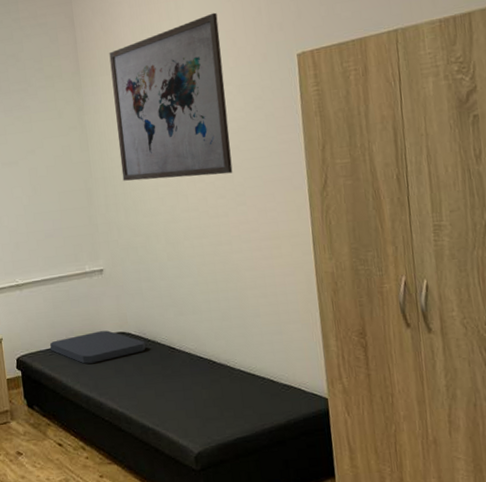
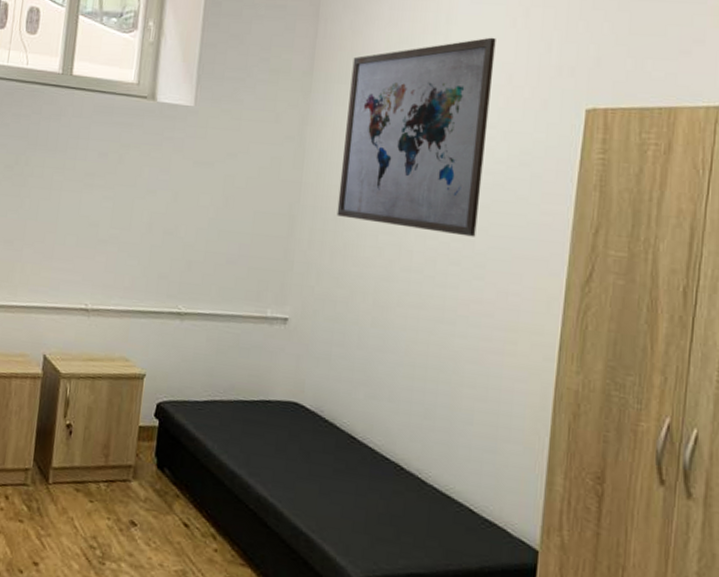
cushion: present [50,330,146,364] -> none [202,392,321,433]

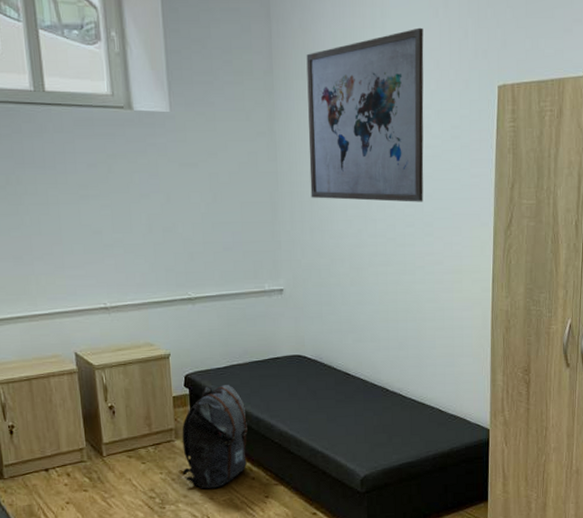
backpack: none [132,421,223,553] -> present [182,385,249,489]

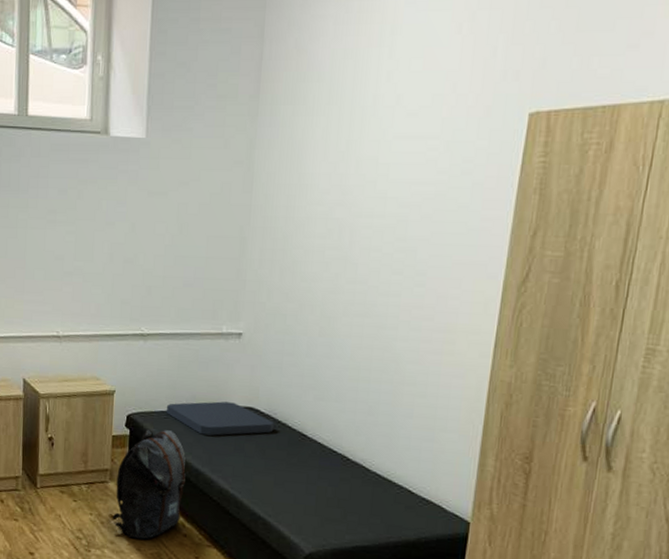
cushion: none [222,352,321,385] -> present [167,401,274,436]
wall art: present [306,27,424,202] -> none [285,45,441,247]

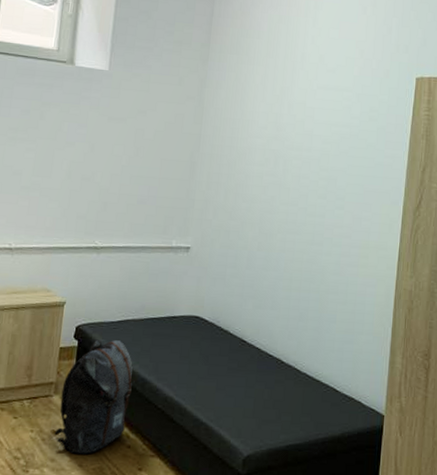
cushion: present [167,401,274,436] -> none [116,311,217,344]

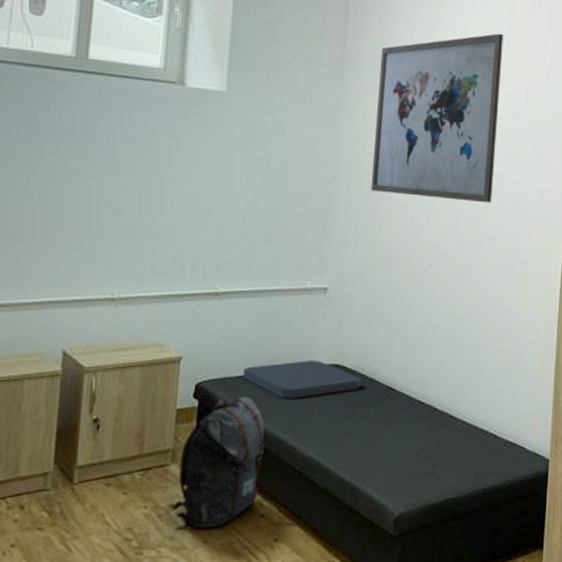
cushion: none [116,311,217,344] -> present [243,361,362,398]
wall art: none [229,21,352,176] -> present [370,33,504,203]

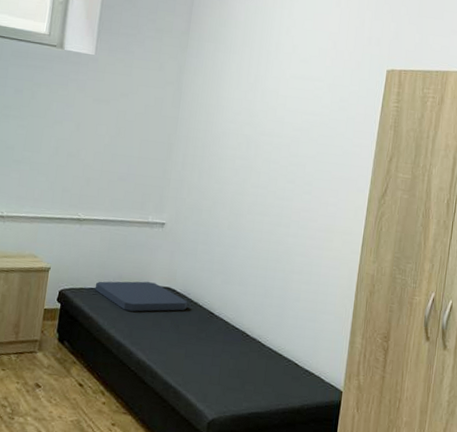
backpack: present [172,397,267,529] -> none [37,304,111,408]
wall art: present [370,33,504,203] -> none [204,13,326,163]

